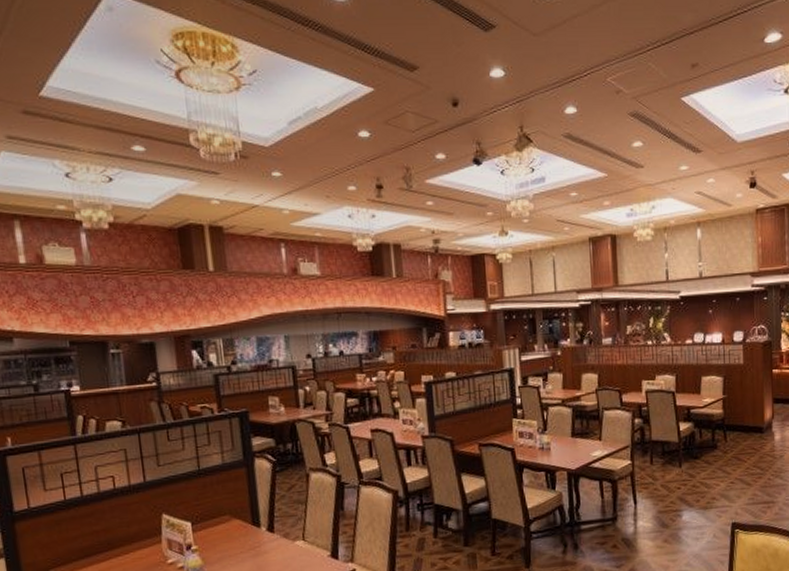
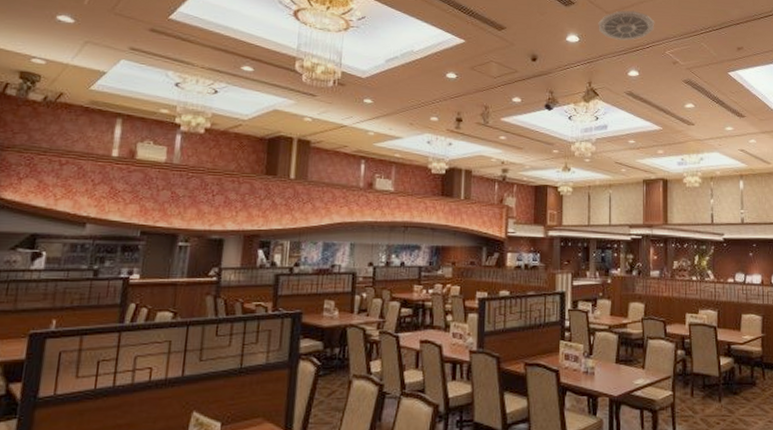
ceiling vent: none [525,29,593,69] -> present [598,10,655,41]

